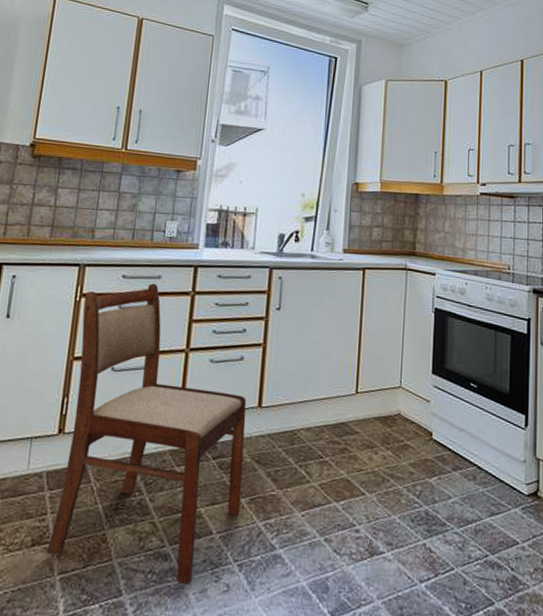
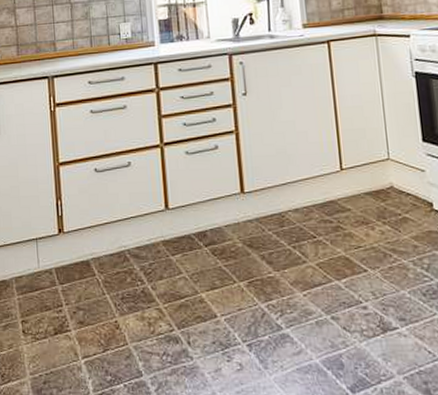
dining chair: present [46,284,246,585] -> none [58,85,240,365]

